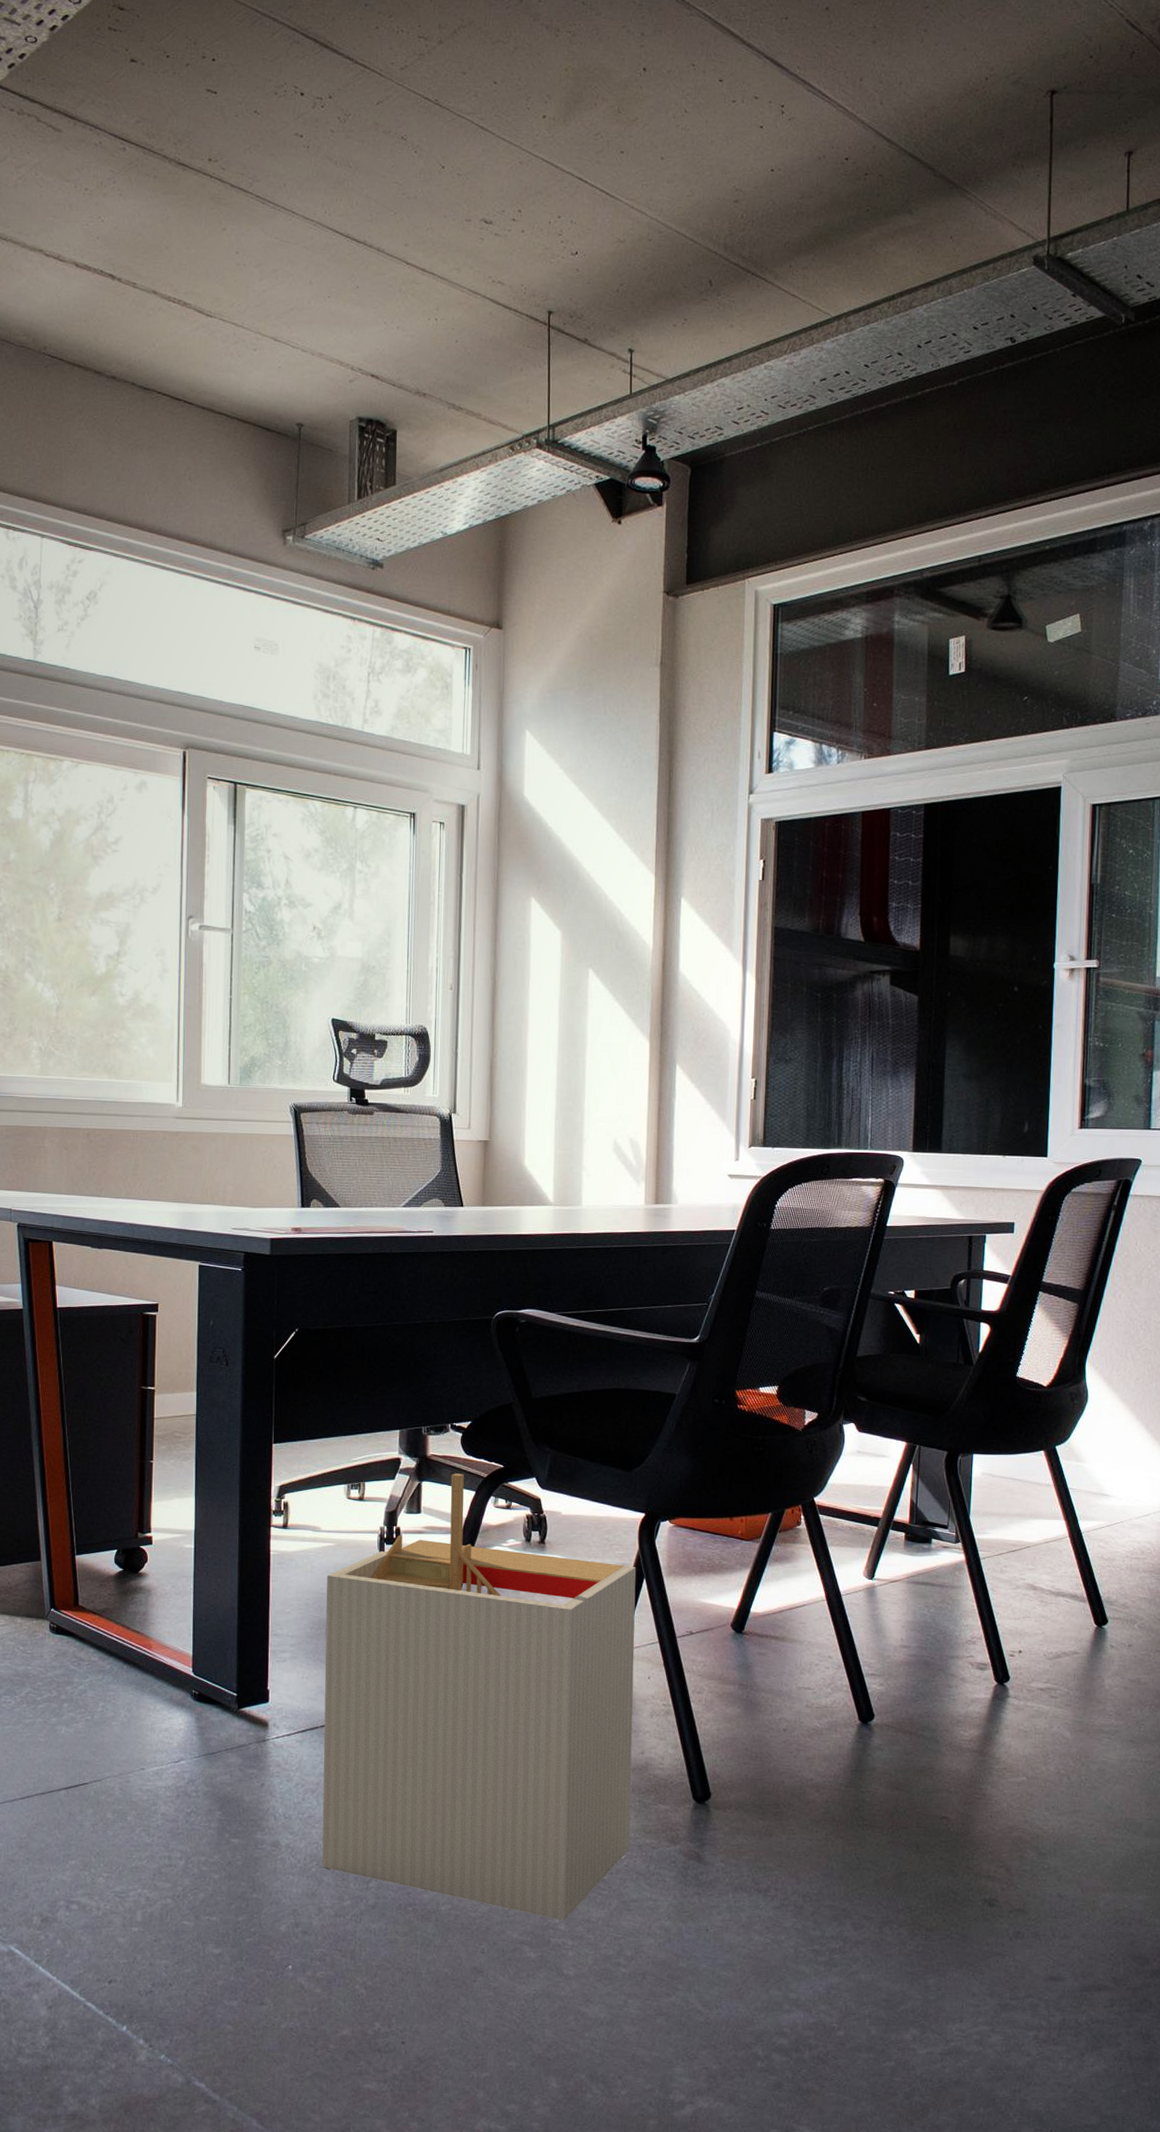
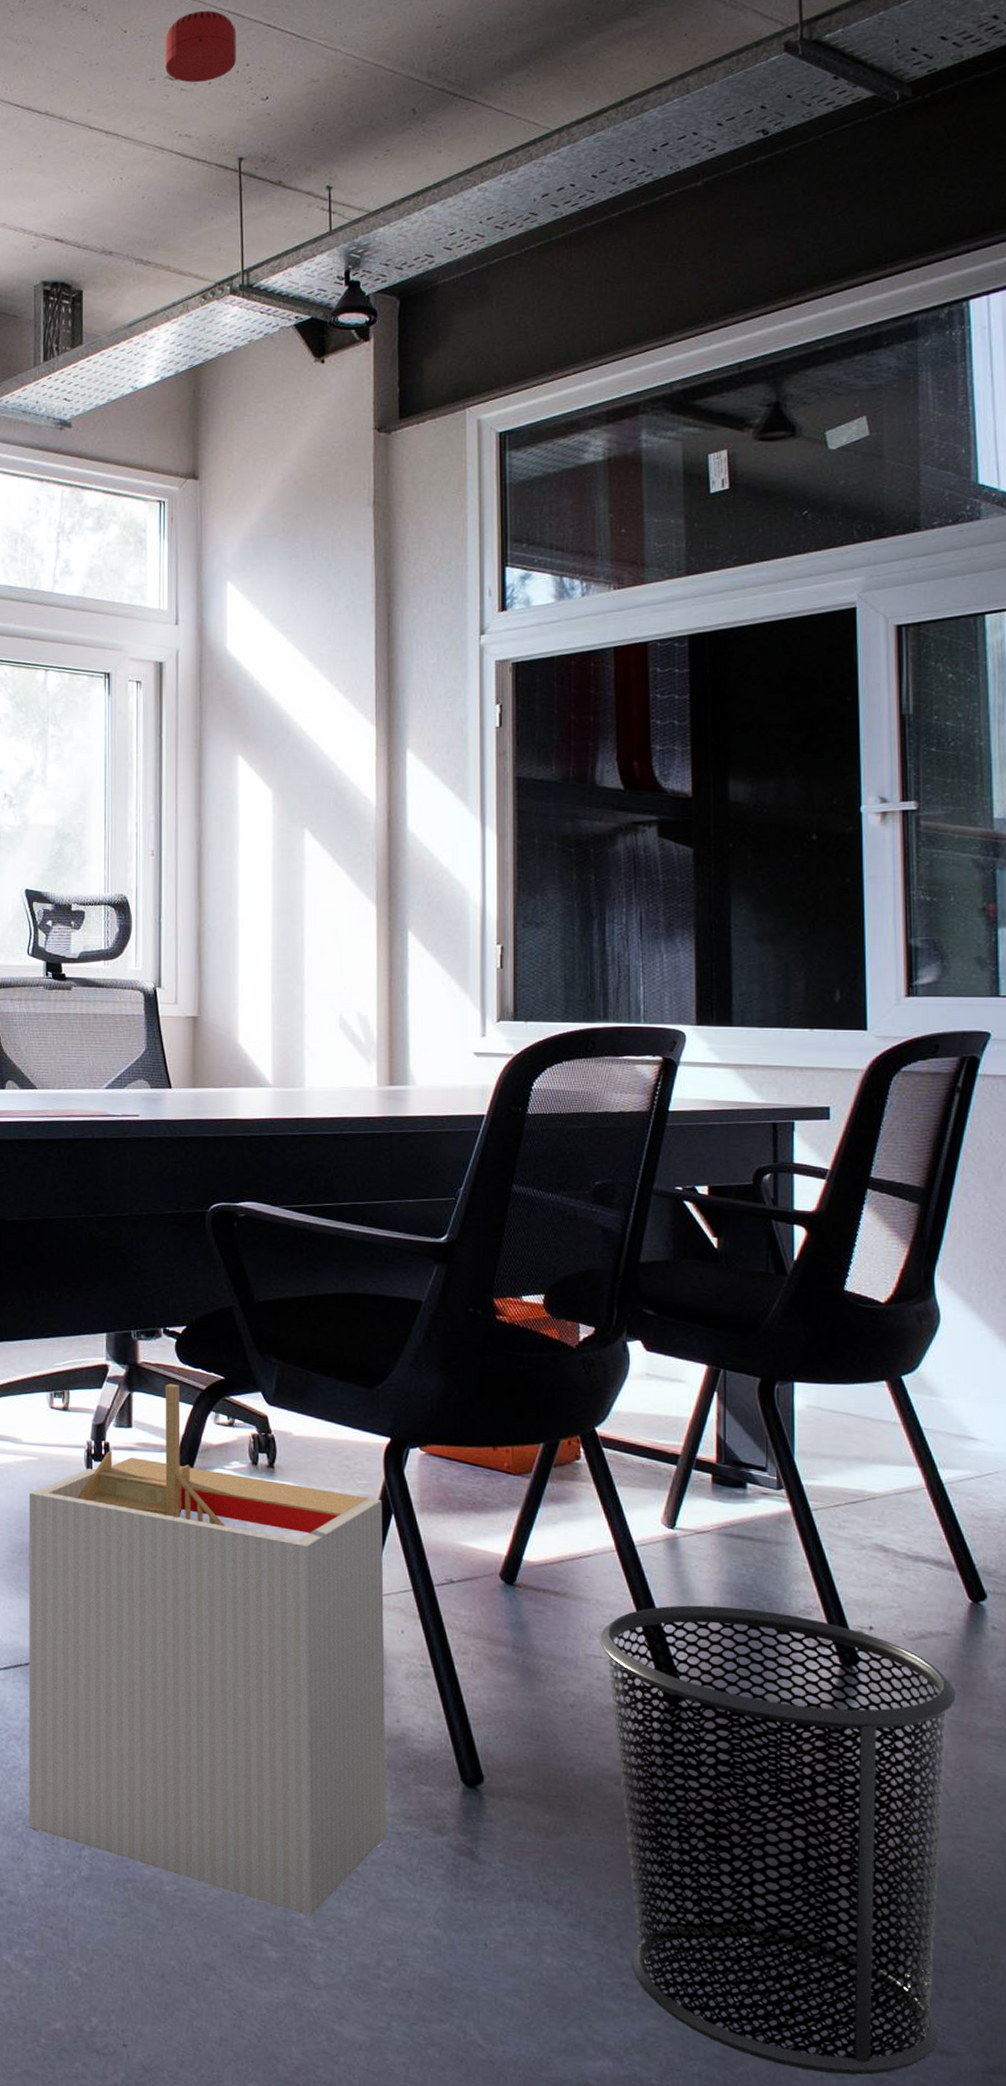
smoke detector: none [481,155,550,230] -> present [165,10,236,83]
waste bin: none [809,1641,1080,2004] -> present [600,1605,956,2075]

